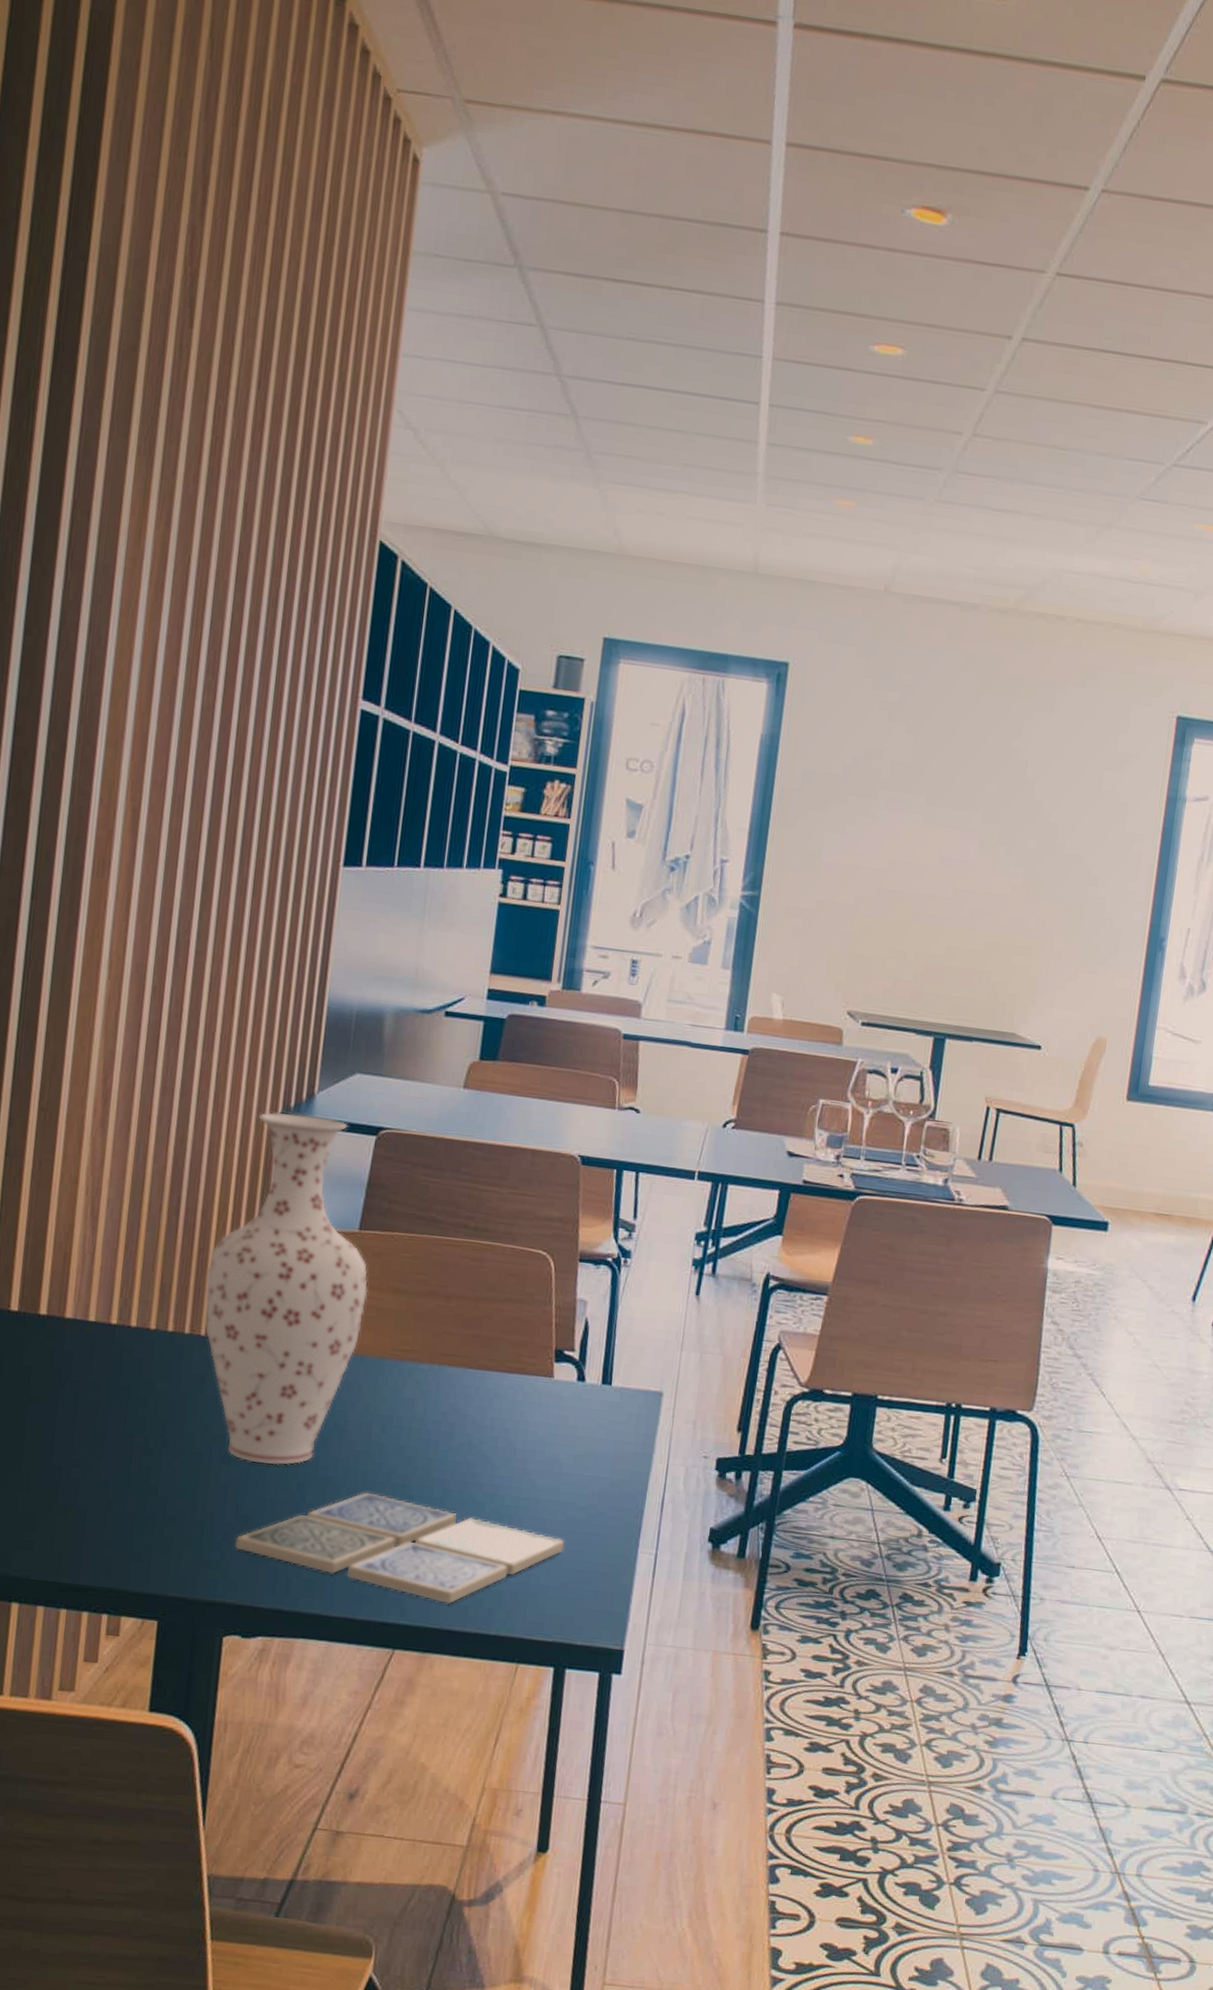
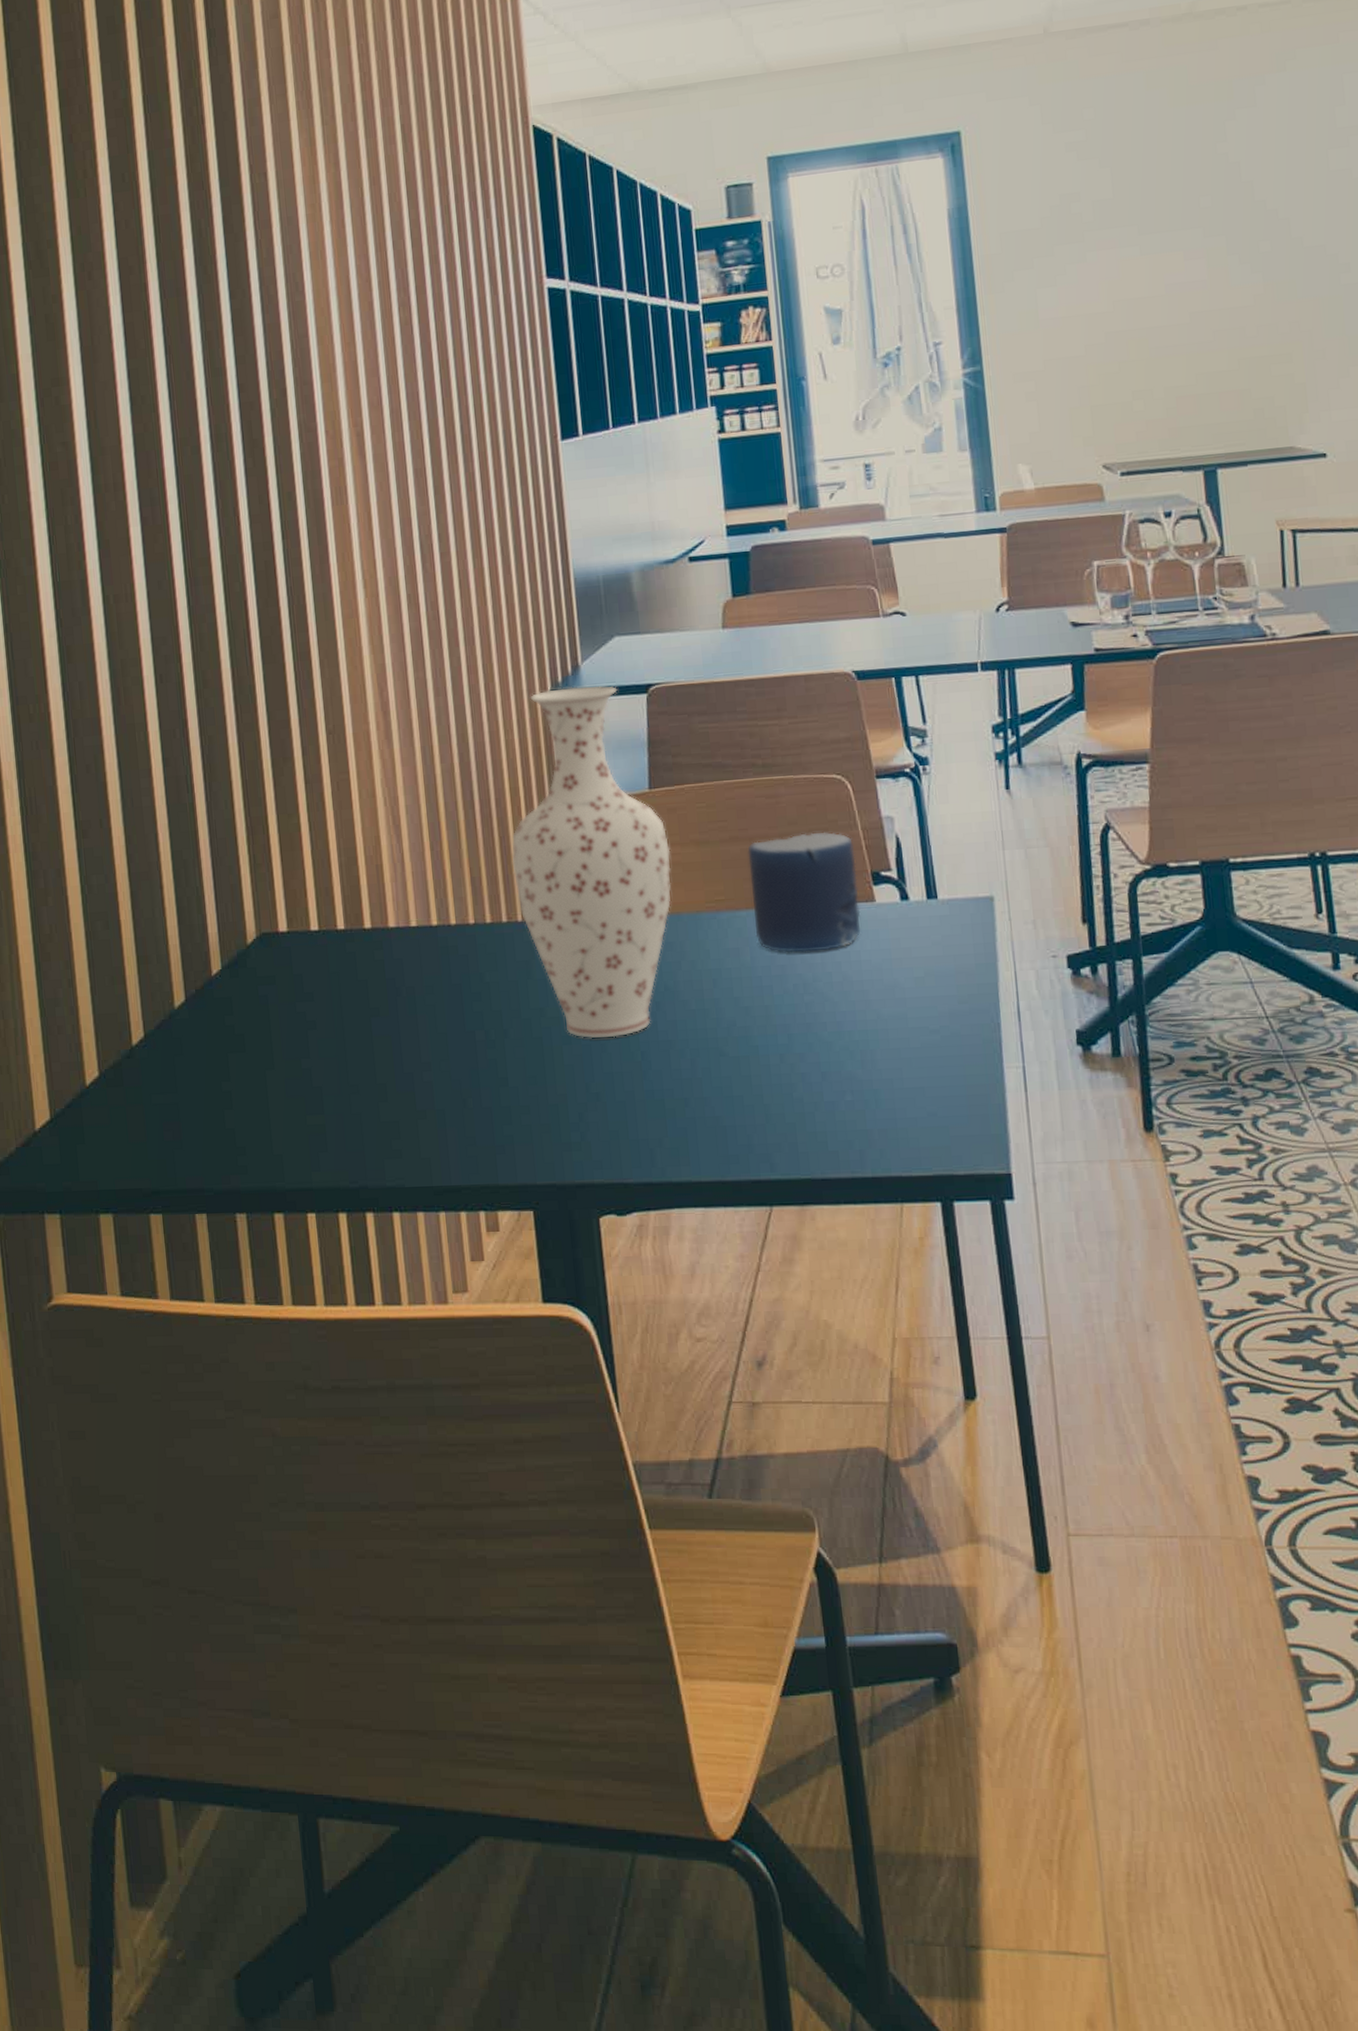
drink coaster: present [235,1492,565,1605] -> none [592,1049,925,1152]
candle: none [433,1300,545,1416] -> present [747,831,861,953]

